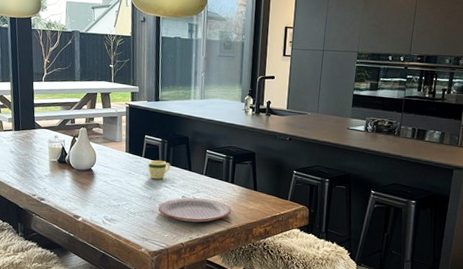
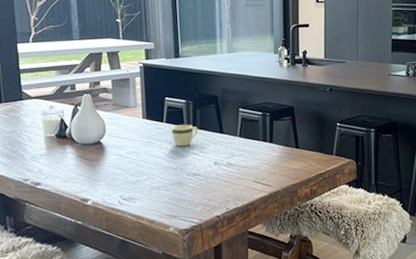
plate: present [158,197,232,223] -> none [186,163,272,191]

